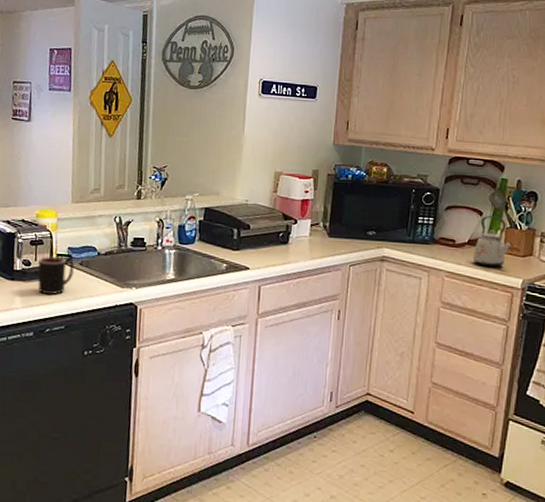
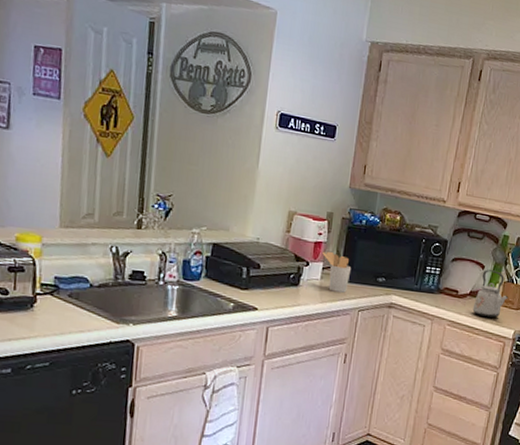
mug: present [37,257,75,295] -> none [17,286,62,328]
utensil holder: none [310,208,340,248] -> present [322,251,352,293]

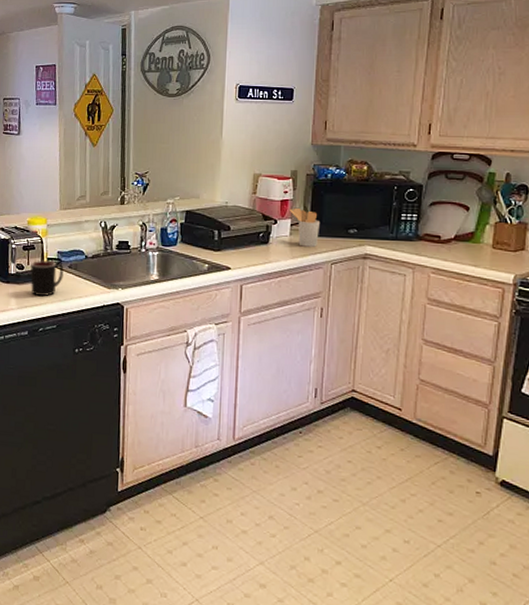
mug: none [17,286,62,328] -> present [30,261,64,296]
kettle: present [472,269,509,319] -> none [460,211,503,263]

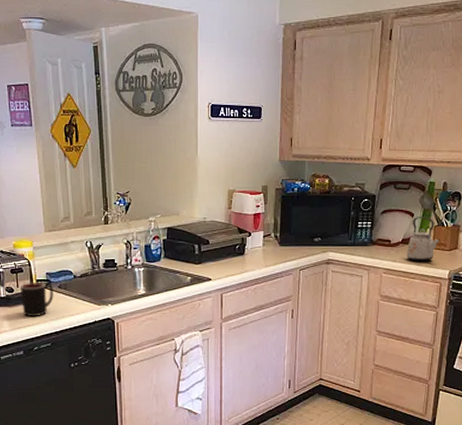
utensil holder: present [290,207,321,247] -> none [262,220,289,256]
kettle: none [460,211,503,263] -> present [406,217,440,262]

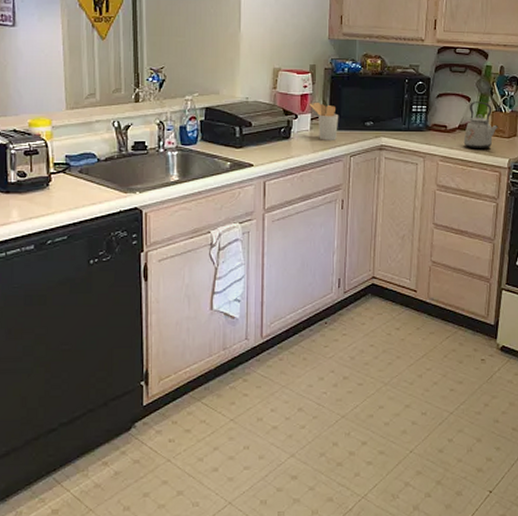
mug: present [20,283,54,316] -> none [34,167,73,205]
utensil holder: none [262,220,289,256] -> present [310,102,339,140]

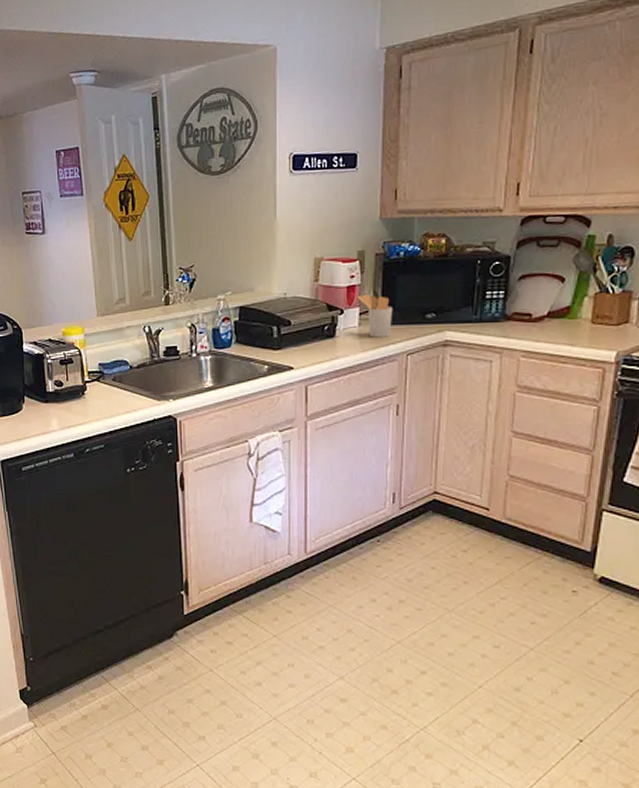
kettle: present [463,101,499,150] -> none [554,281,604,341]

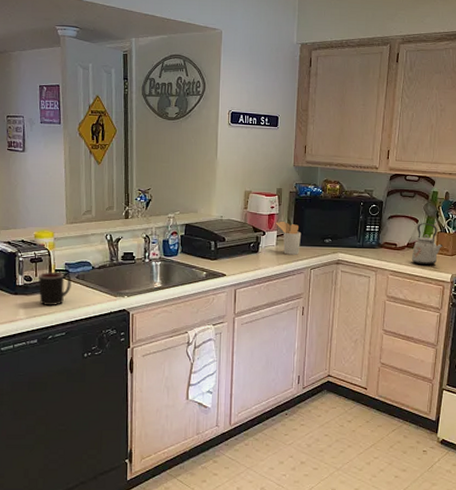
mug: none [70,375,107,414] -> present [38,272,72,305]
kettle: none [554,281,604,341] -> present [411,223,443,266]

